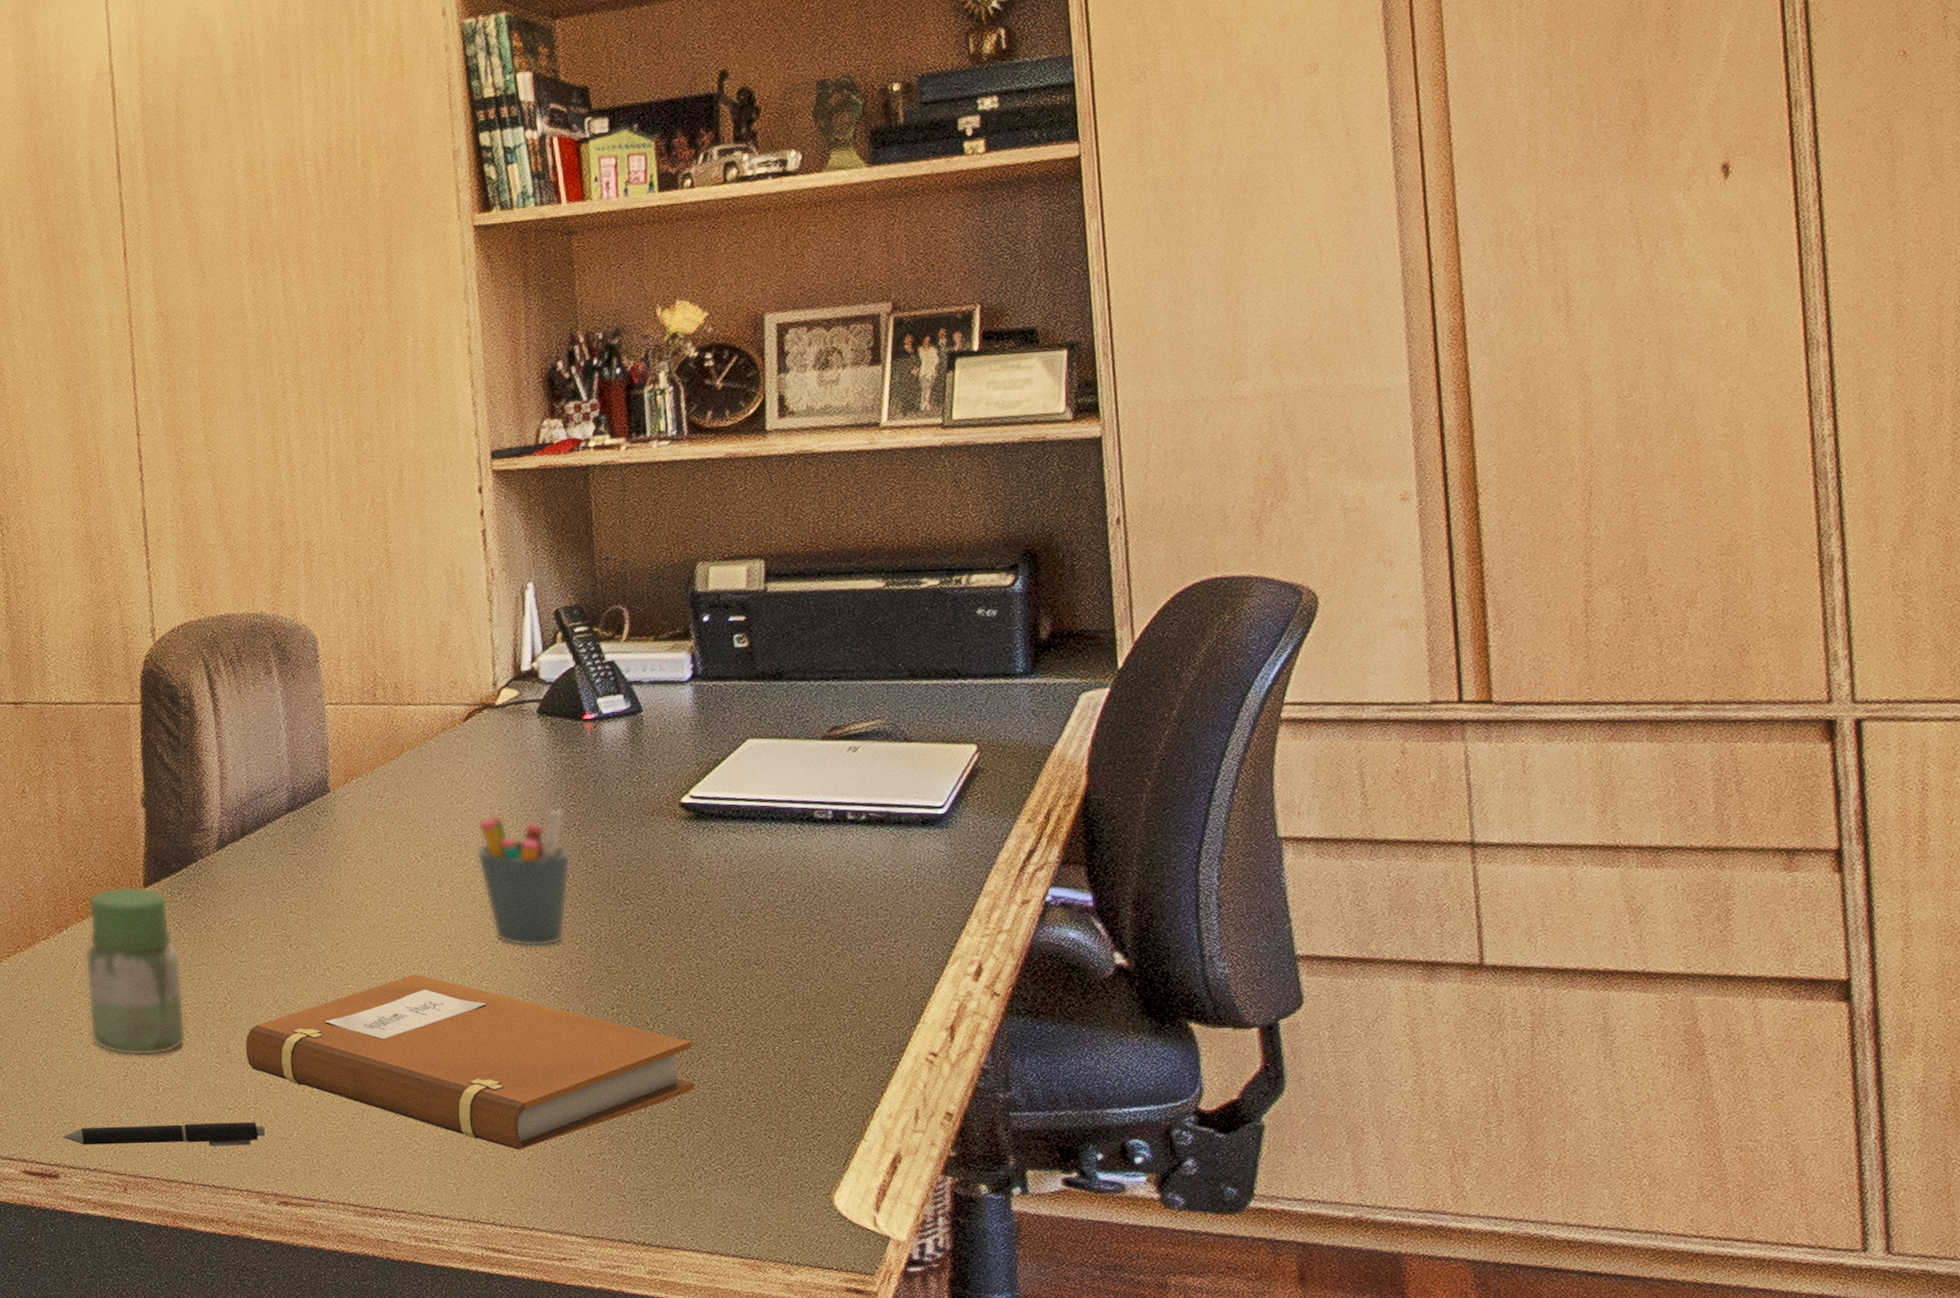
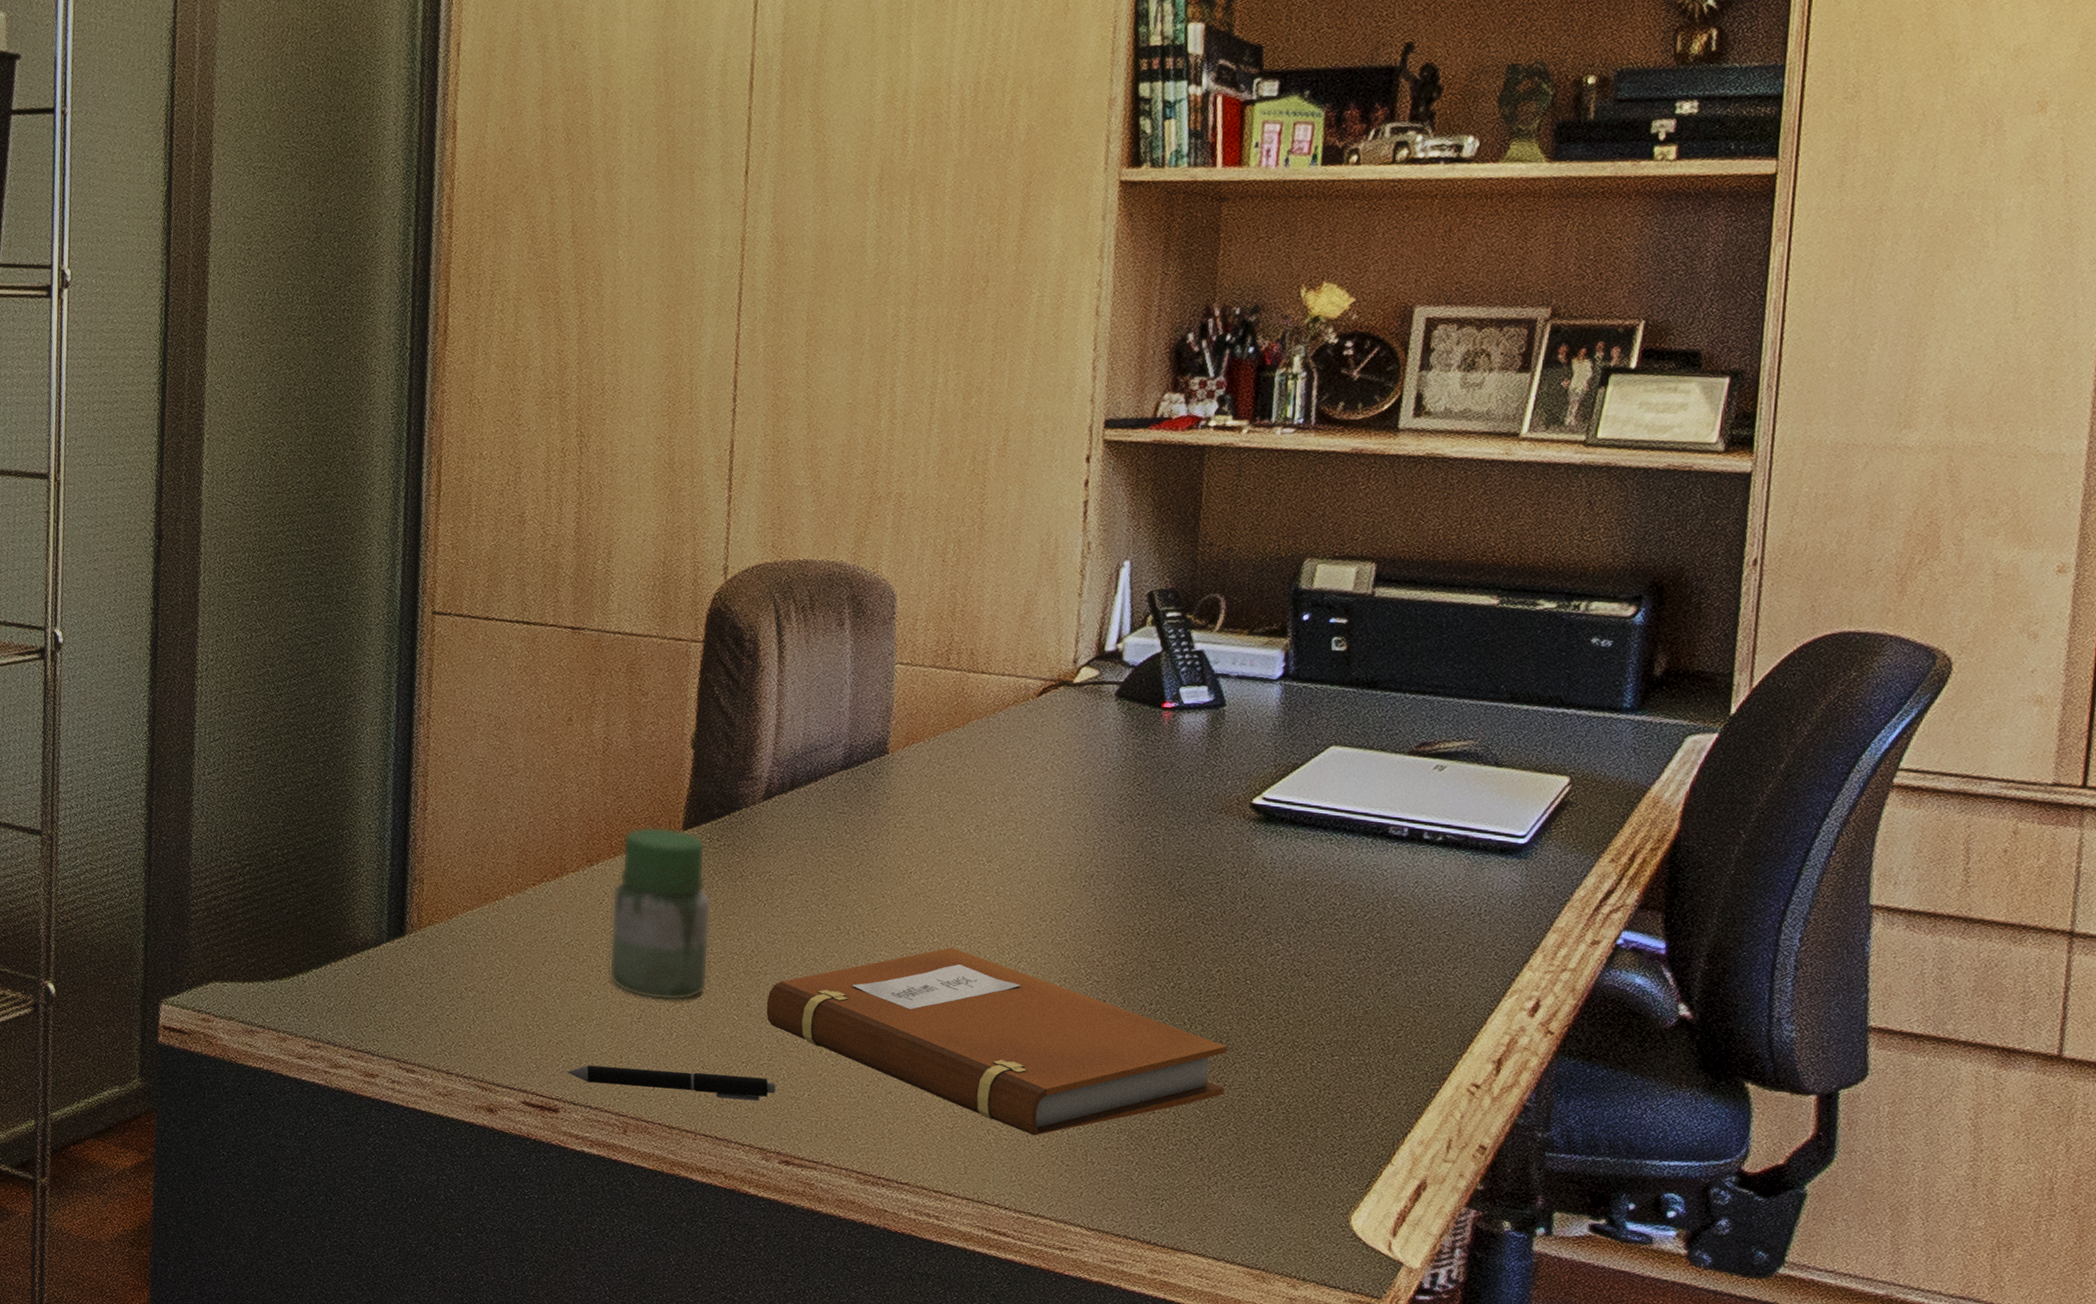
pen holder: present [475,808,572,947] -> none [1031,795,1131,935]

